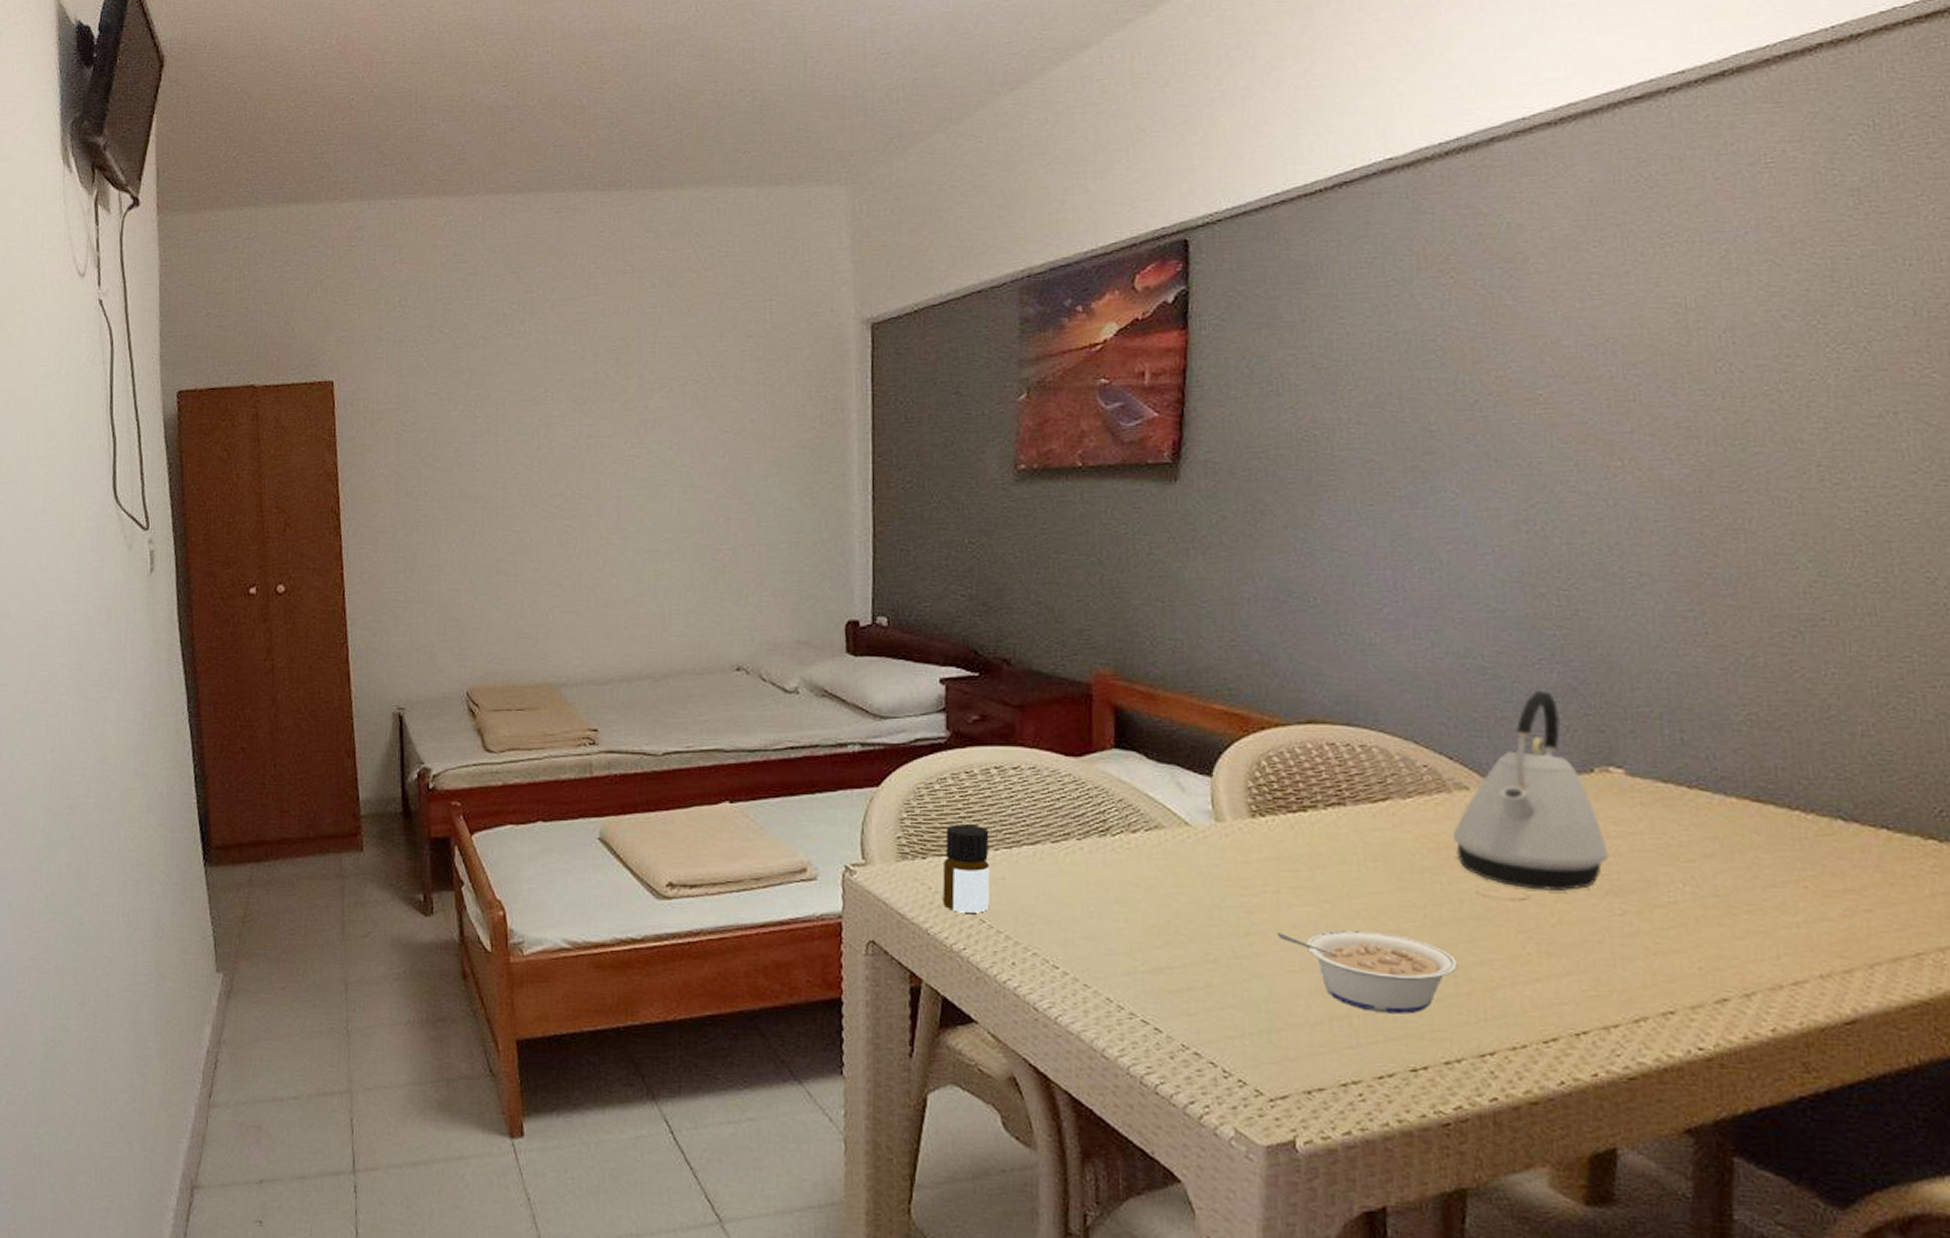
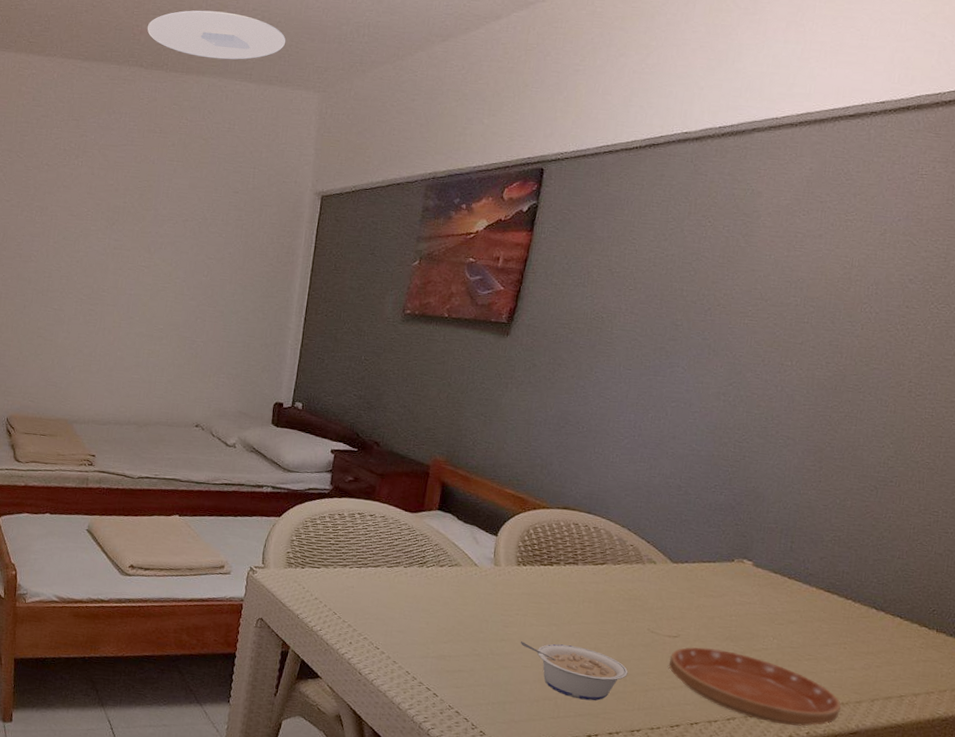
ceiling light: none [597,100,791,164] -> present [147,10,286,60]
bottle: present [942,824,990,913] -> none [311,548,348,608]
kettle: present [1452,691,1609,891] -> none [640,506,733,635]
saucer: none [1520,910,1820,1021] -> present [669,647,841,727]

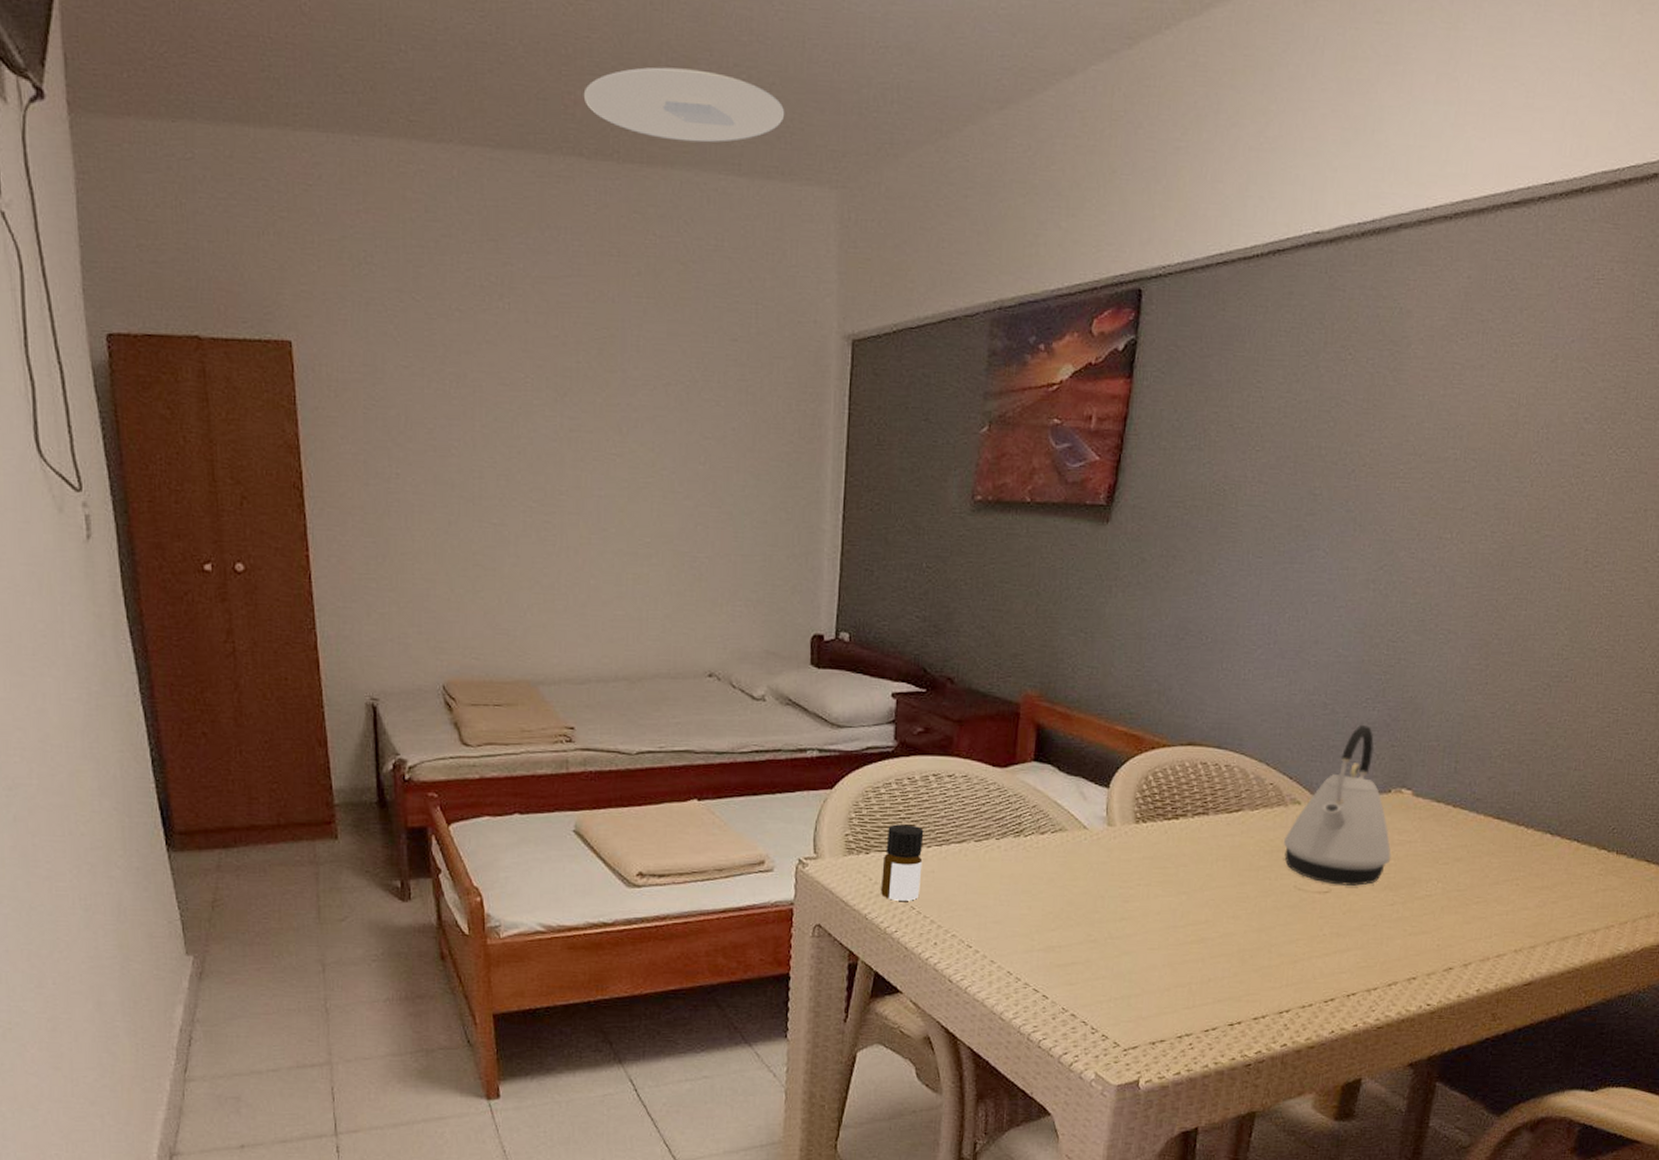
bottle: none [311,548,348,608] -> present [881,824,924,901]
legume: present [520,641,628,701] -> none [1144,916,1273,982]
kettle: none [640,506,733,635] -> present [1283,725,1392,886]
saucer: present [669,647,841,727] -> none [1320,901,1514,984]

